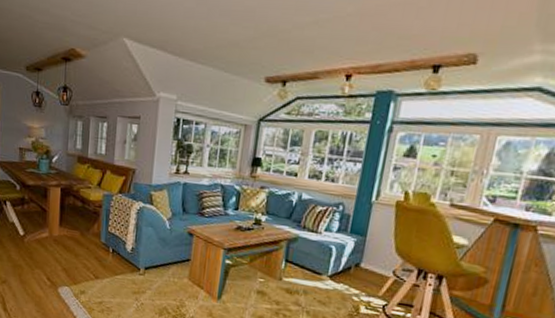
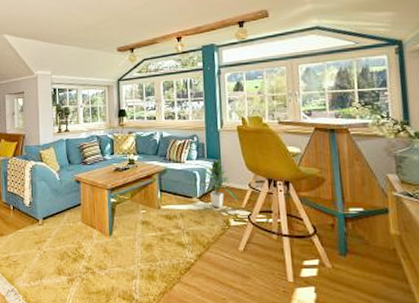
indoor plant: none [333,236,376,291] -> present [199,158,238,208]

